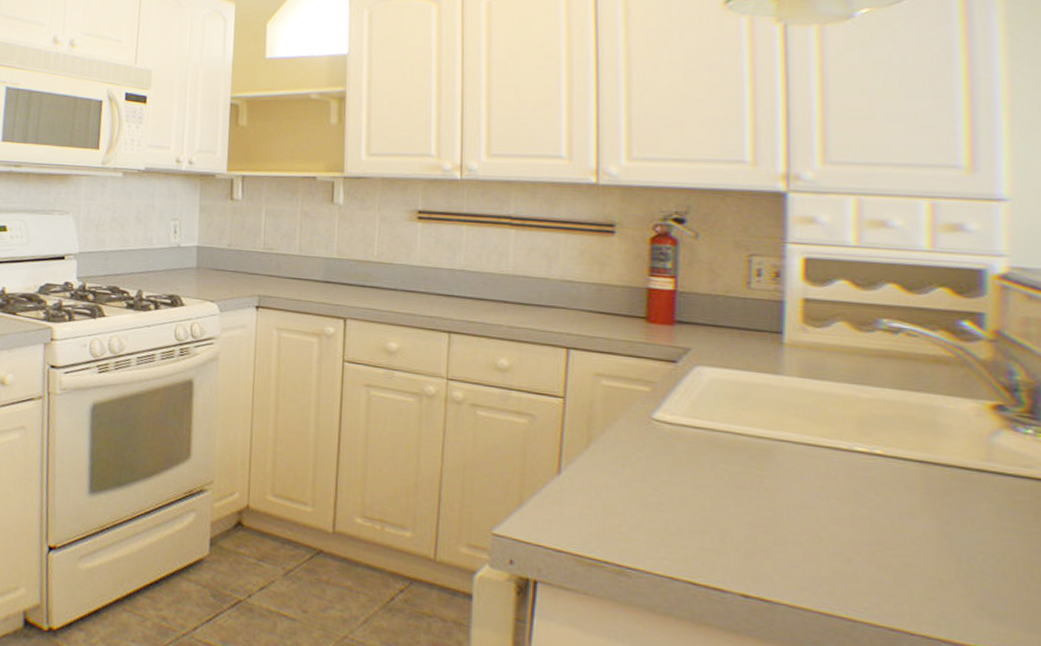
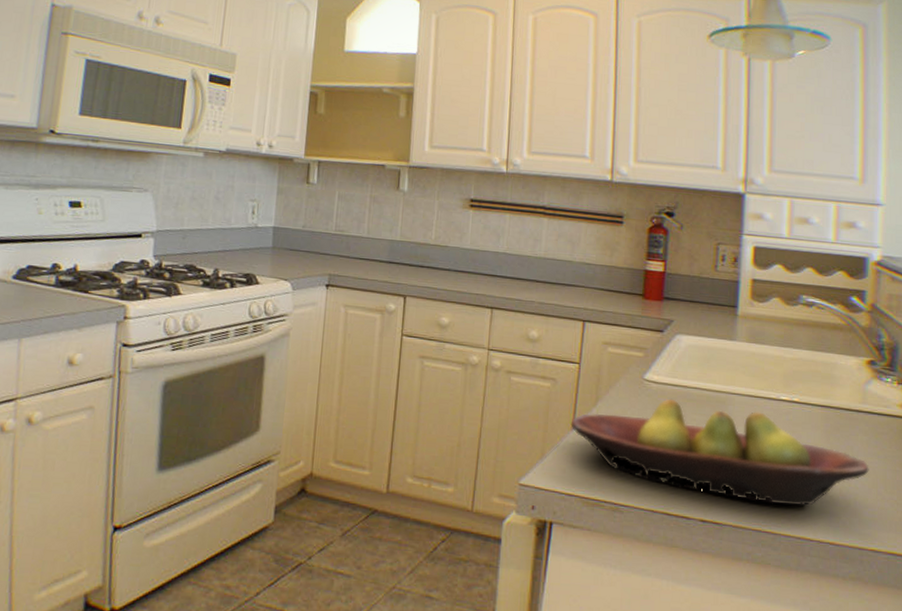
fruit bowl: none [556,443,1003,589] -> present [571,398,869,506]

